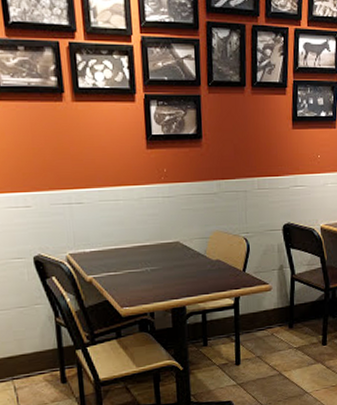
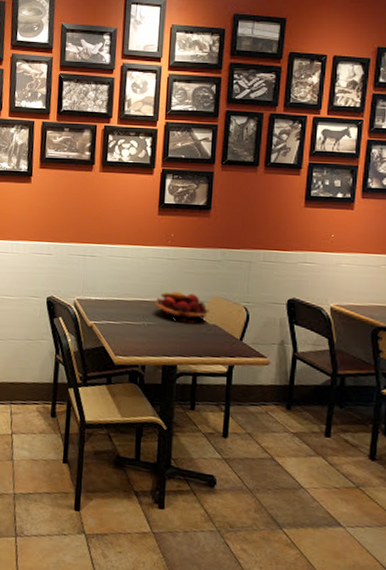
fruit basket: none [154,230,212,262] -> present [153,291,210,324]

